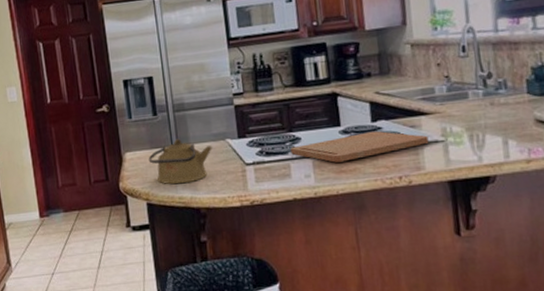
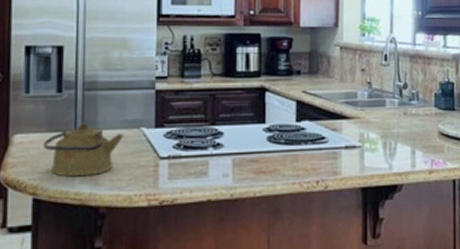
cutting board: present [290,131,429,163] -> none [211,131,347,162]

